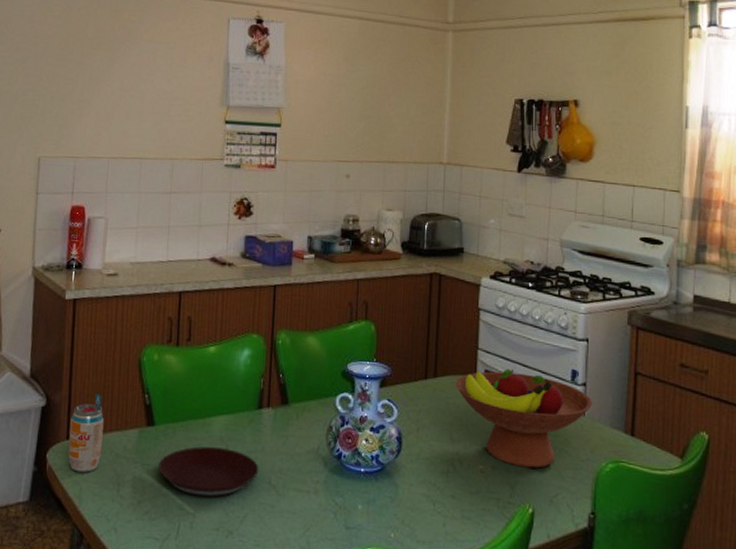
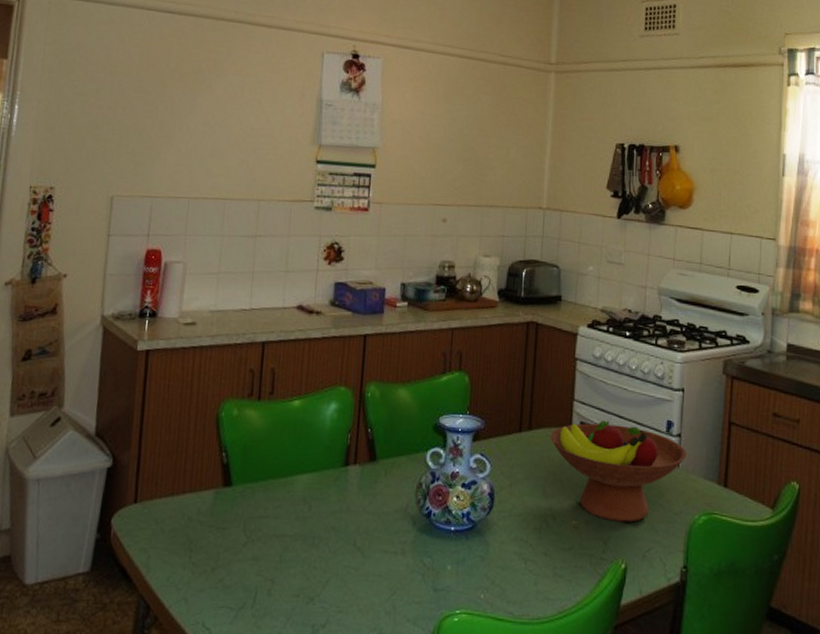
beverage can: present [68,393,104,473] -> none [135,452,177,539]
plate: present [158,446,259,497] -> none [235,507,344,562]

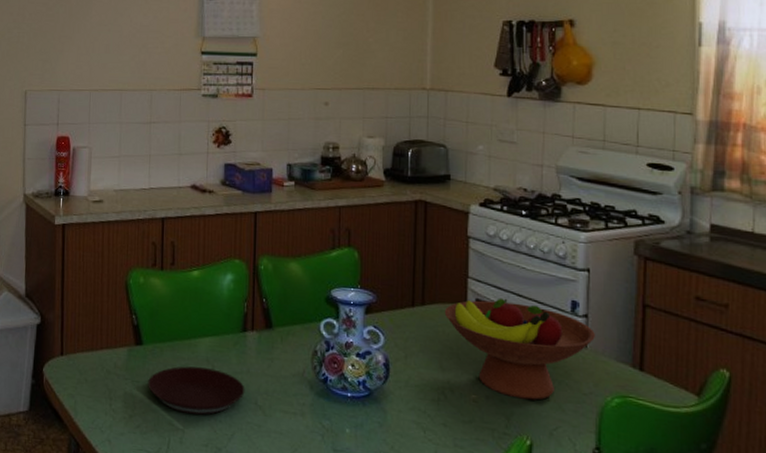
plate: none [235,507,344,562] -> present [148,366,245,415]

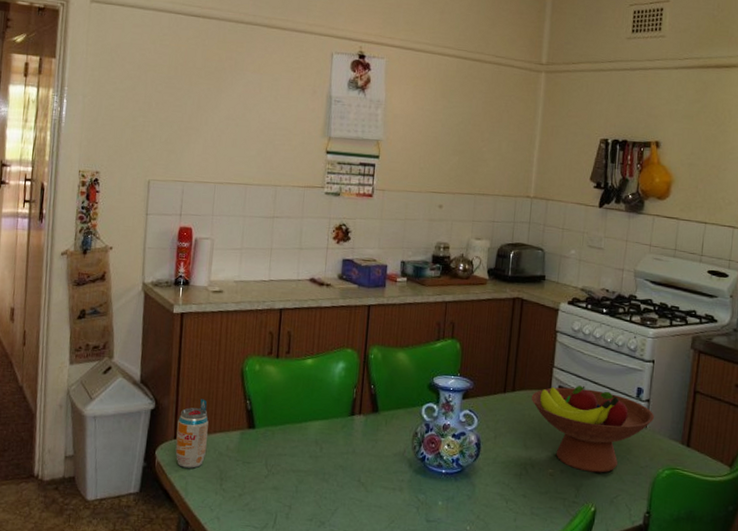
beverage can: none [62,313,95,387] -> present [175,399,209,469]
plate: present [148,366,245,415] -> none [258,447,350,492]

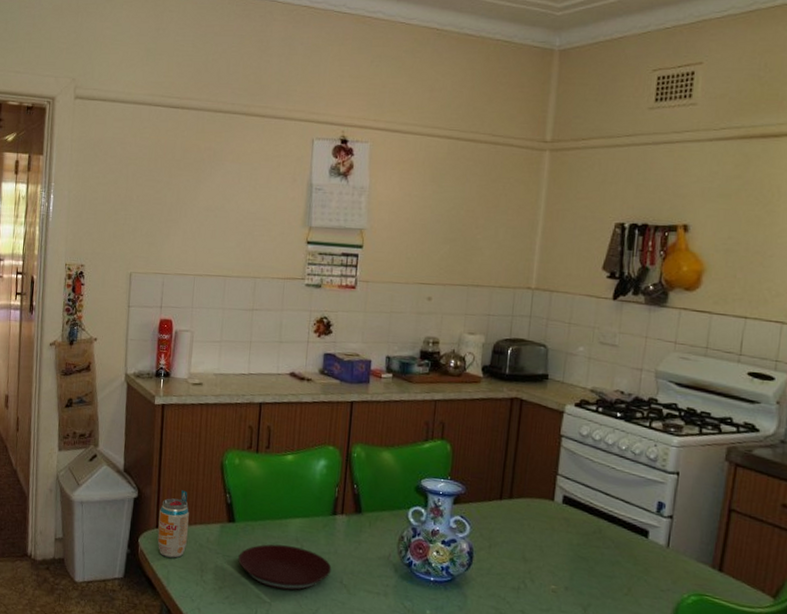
plate: none [258,447,350,492] -> present [238,544,332,591]
fruit bowl: present [531,385,654,473] -> none [531,495,678,594]

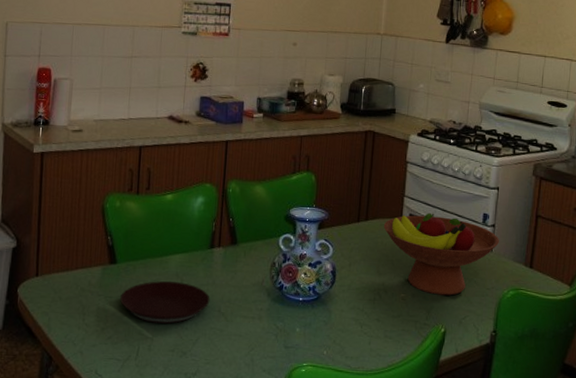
beverage can: present [157,490,189,558] -> none [37,236,70,305]
fruit bowl: none [531,495,678,594] -> present [383,213,499,296]

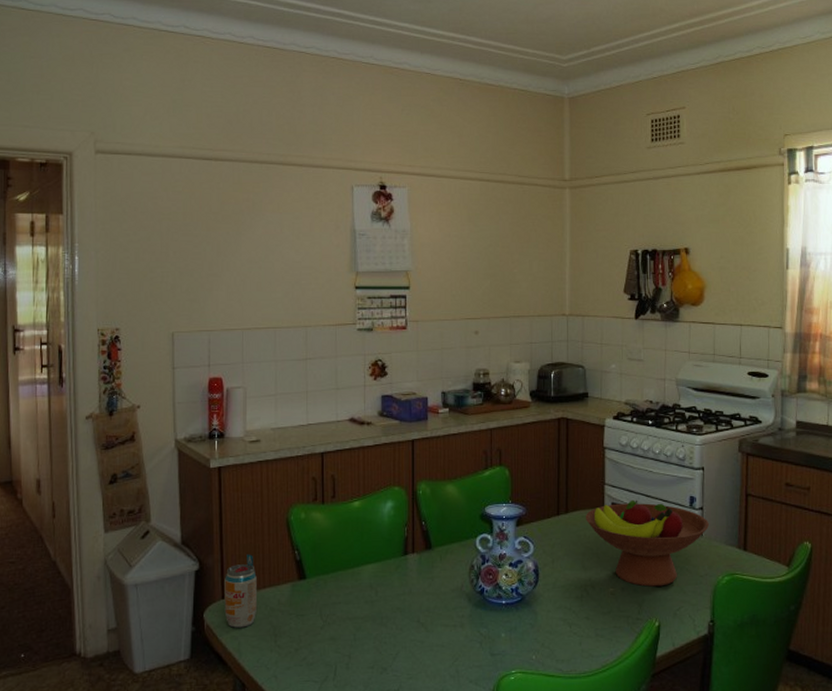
beverage can: none [37,236,70,305] -> present [224,554,258,628]
plate: present [120,281,210,324] -> none [313,594,408,639]

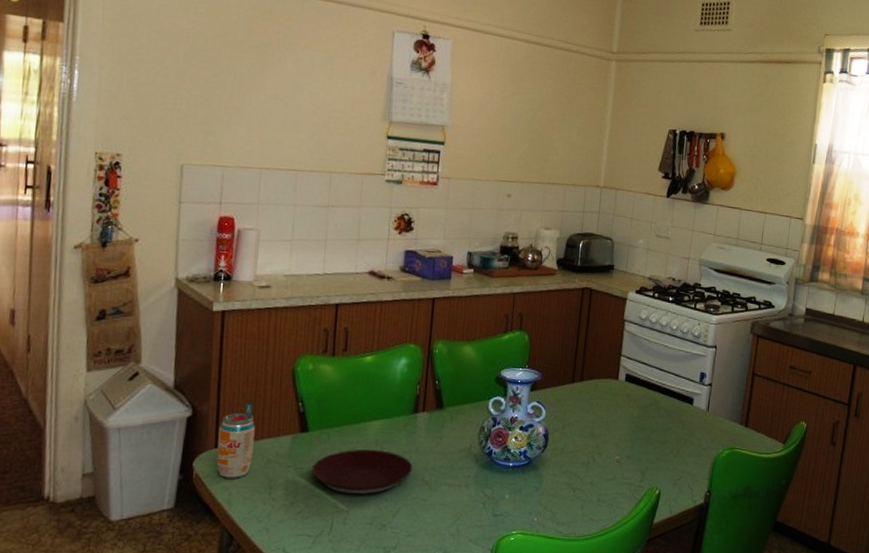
plate: none [313,594,408,639] -> present [312,449,413,495]
fruit bowl: present [585,500,709,587] -> none [599,372,716,457]

